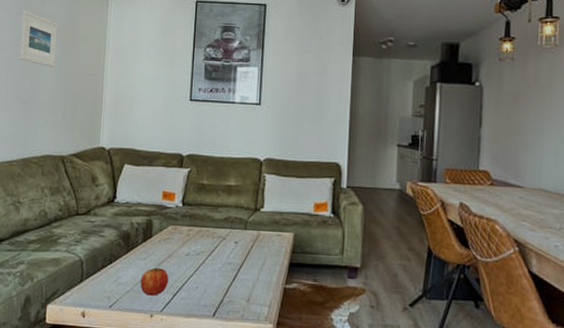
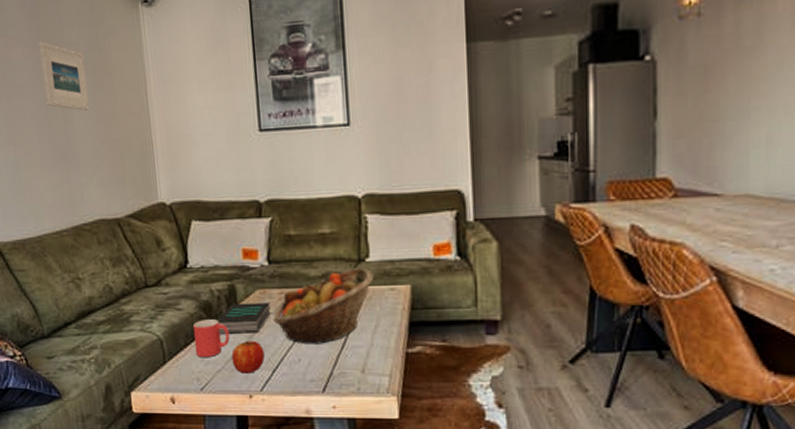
mug: none [110,247,142,280] -> present [193,319,230,358]
book: none [133,235,179,262] -> present [217,302,271,335]
fruit basket: none [180,215,266,276] -> present [273,268,375,344]

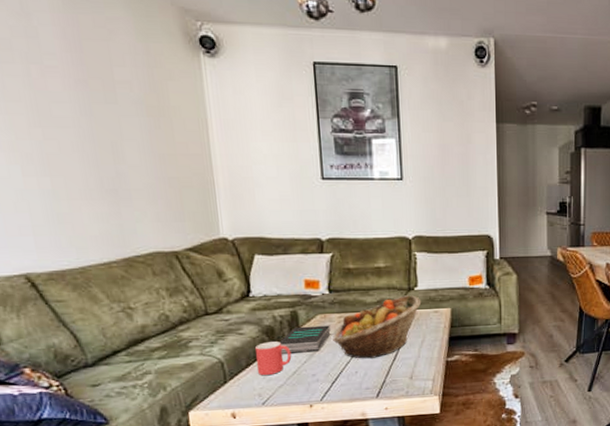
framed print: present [38,41,90,111] -> none [82,76,144,147]
apple: present [231,341,265,374] -> none [293,358,325,387]

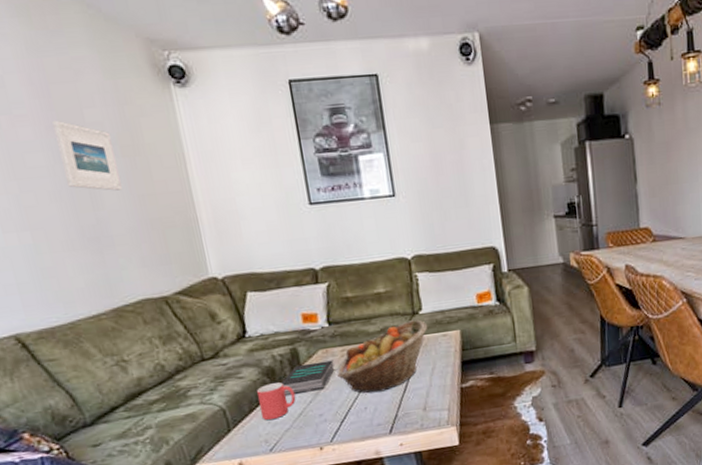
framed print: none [82,76,144,147] -> present [52,121,122,191]

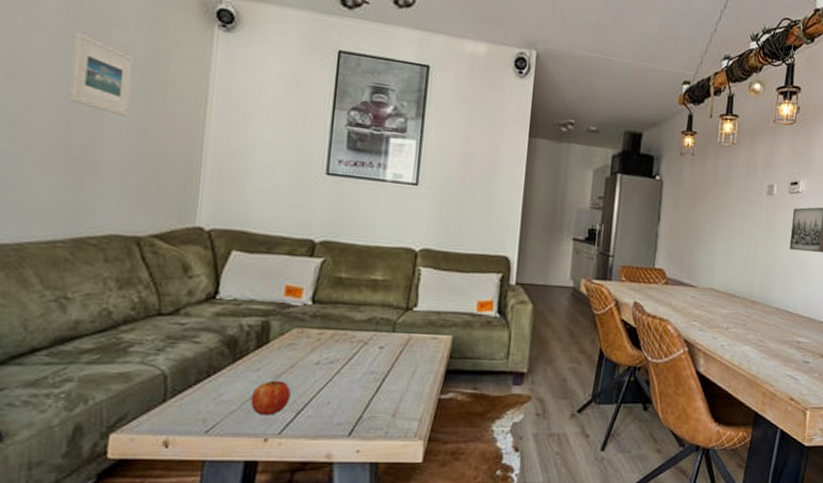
mug: present [257,382,296,421] -> none [207,355,254,397]
book: present [281,360,335,397] -> none [241,340,307,373]
apple: none [299,397,333,429] -> present [251,380,291,415]
fruit basket: present [337,319,428,394] -> none [307,315,420,387]

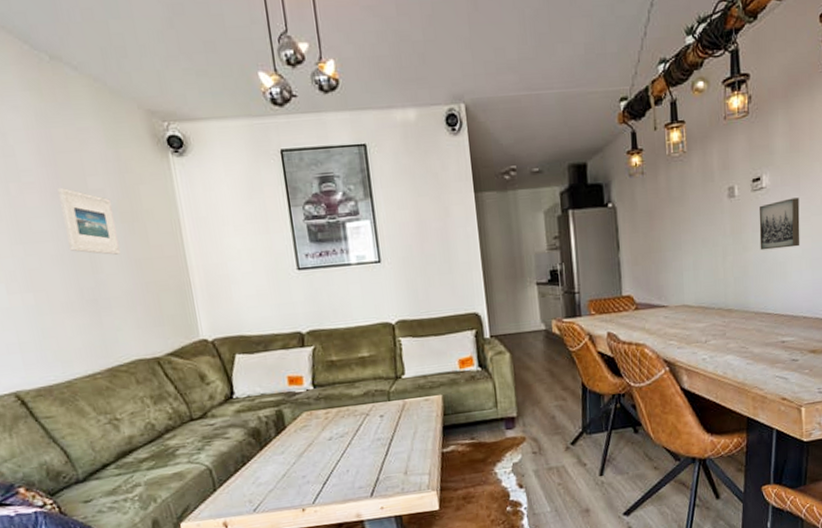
apple: present [251,380,291,415] -> none [282,458,315,490]

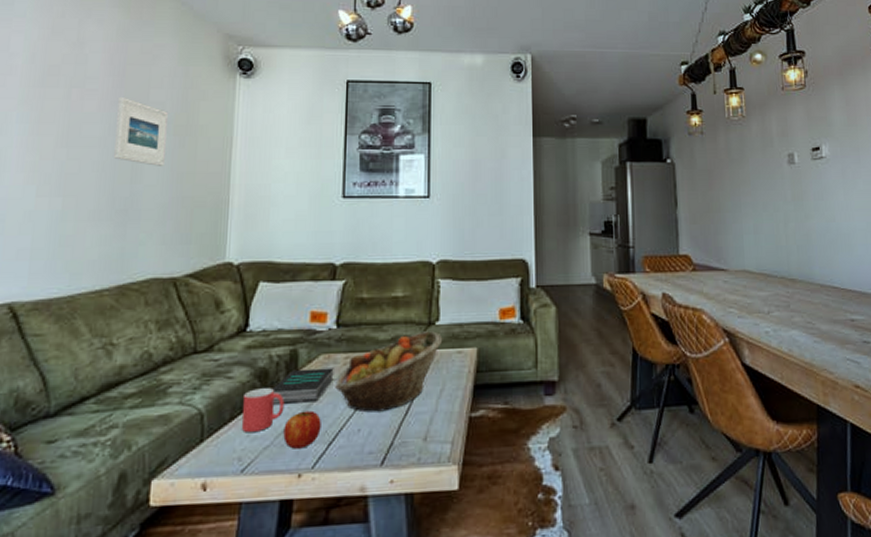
mug: none [243,443,280,481] -> present [241,388,285,433]
book: none [266,422,319,458] -> present [272,368,334,406]
apple: none [282,458,315,490] -> present [283,410,321,449]
fruit basket: none [320,384,411,456] -> present [335,331,443,413]
wall art: present [759,197,800,250] -> none [820,170,864,220]

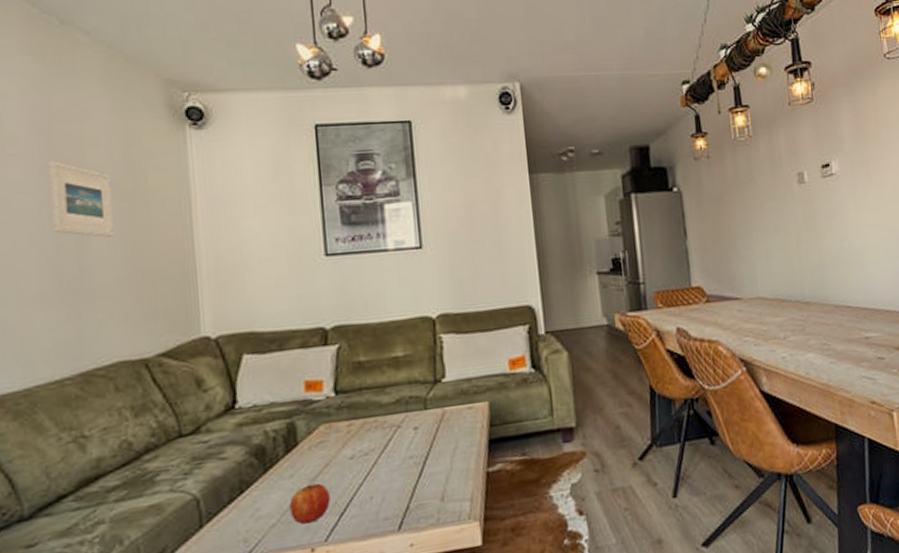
mug: present [241,388,285,433] -> none [241,464,288,514]
book: present [272,368,334,406] -> none [272,437,338,483]
fruit basket: present [335,331,443,413] -> none [340,389,452,479]

